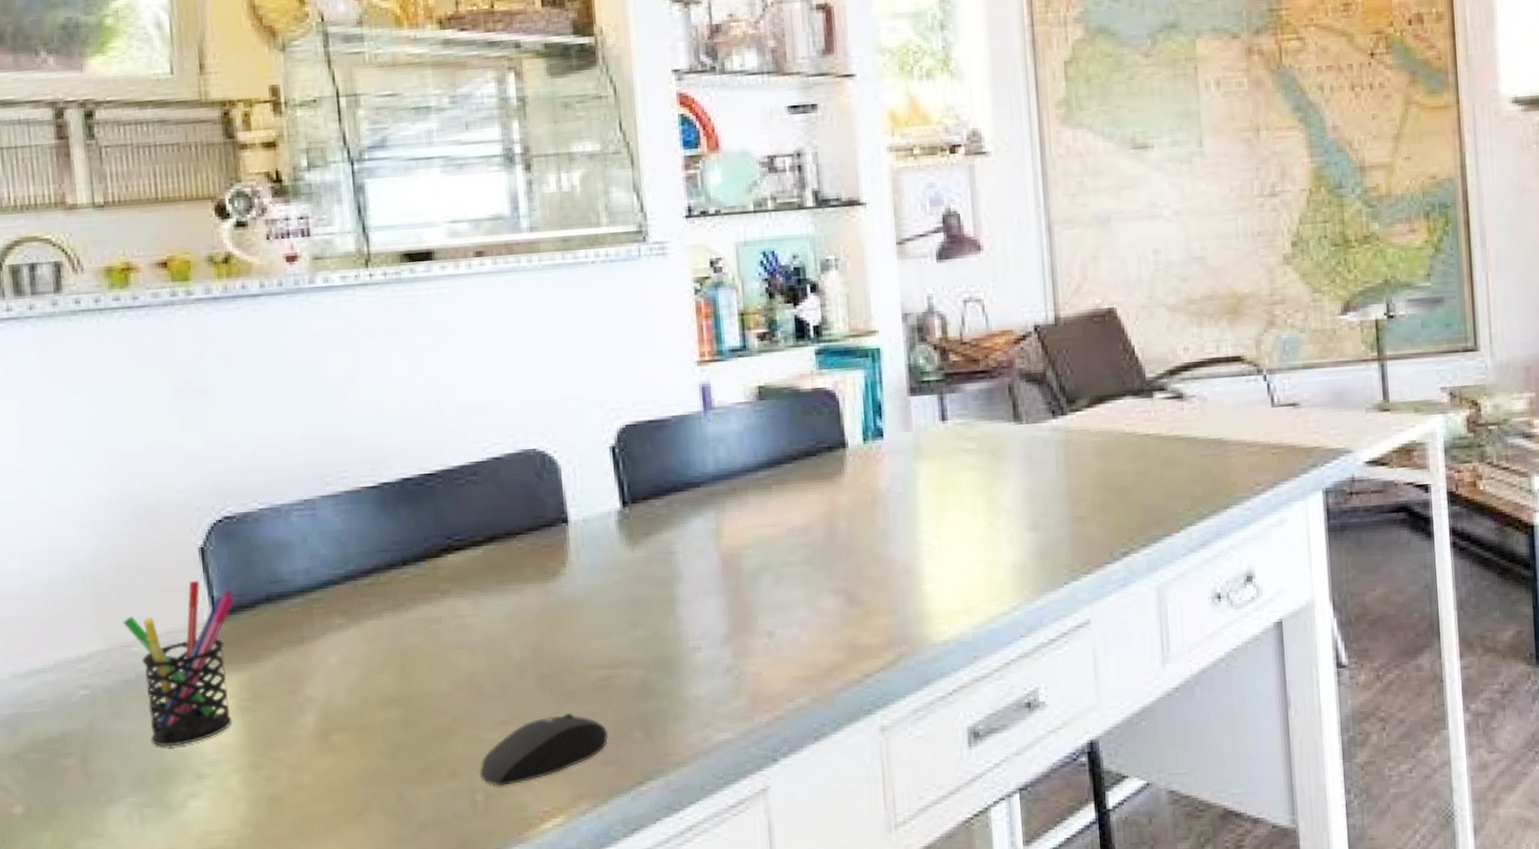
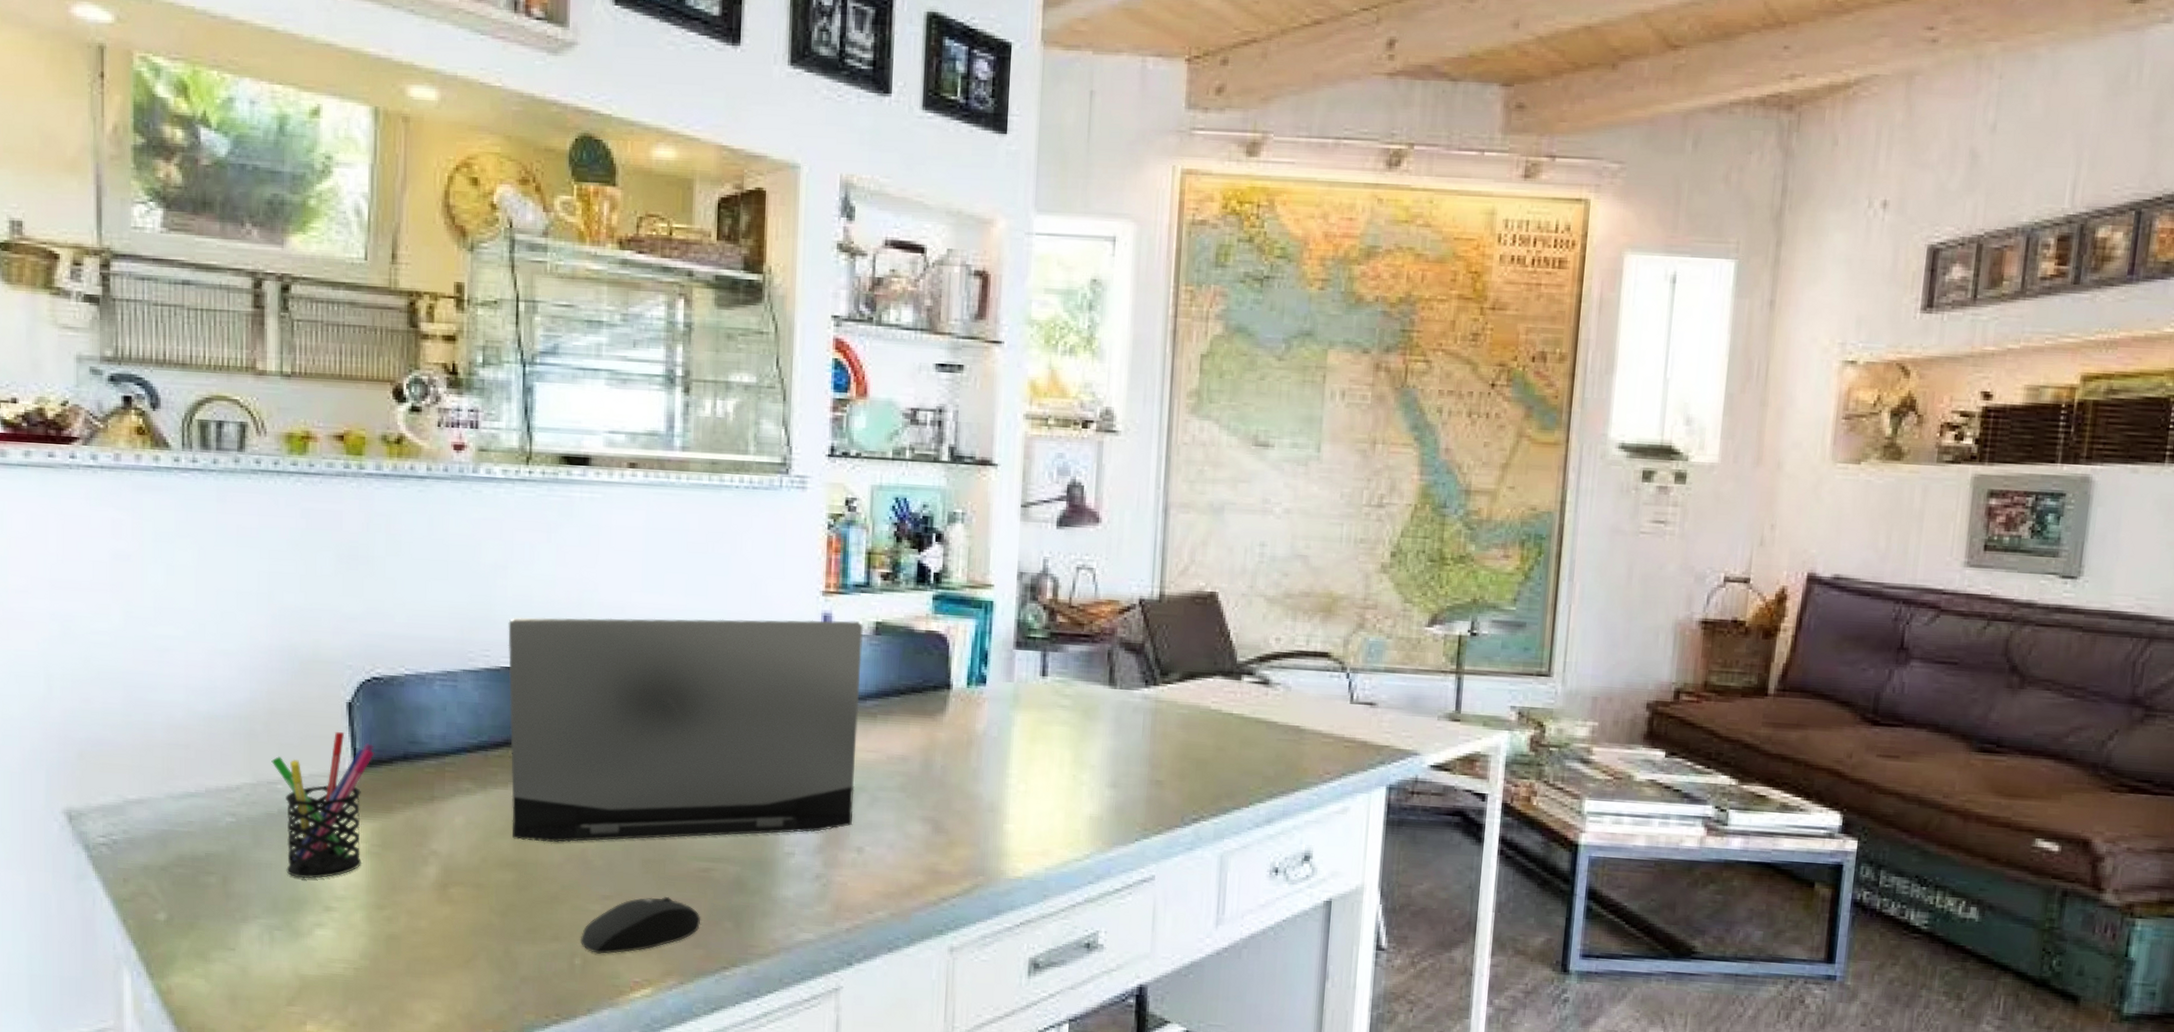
laptop computer: none [364,388,760,672] -> present [508,617,864,843]

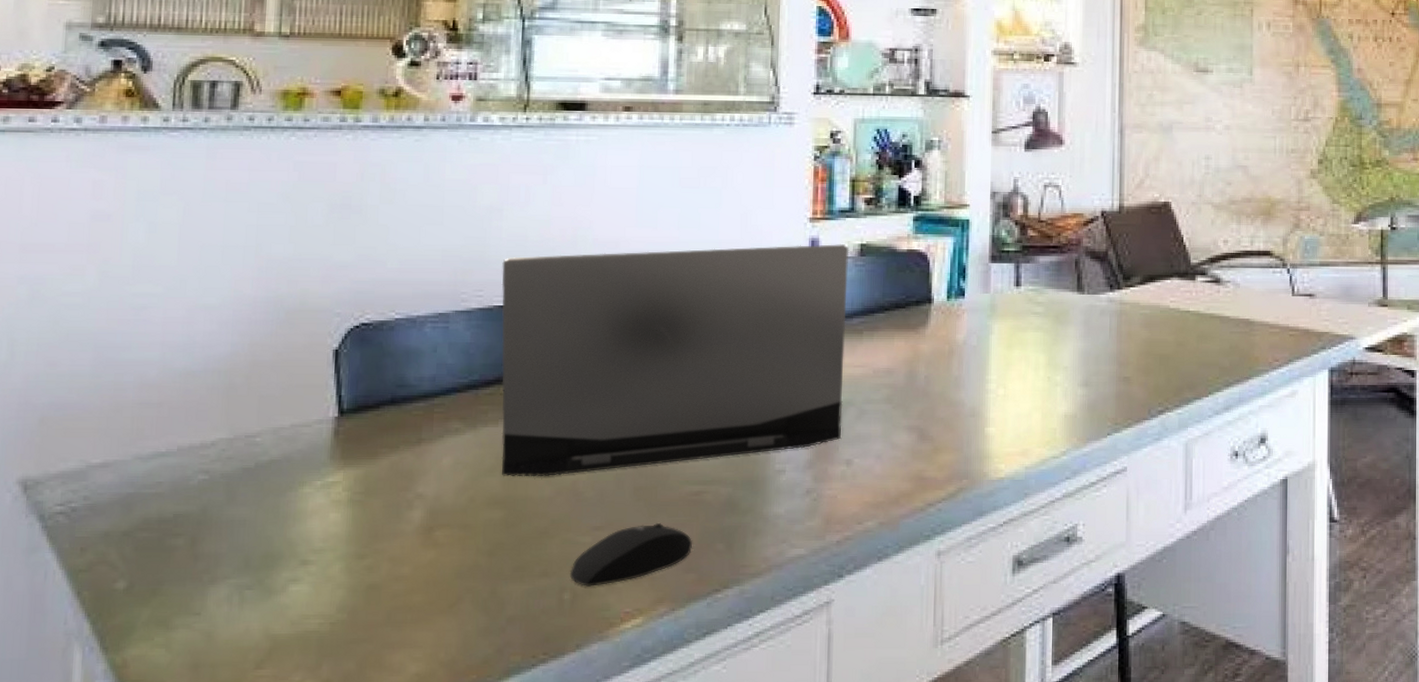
pen holder: present [271,731,375,879] -> none [250,379,361,533]

